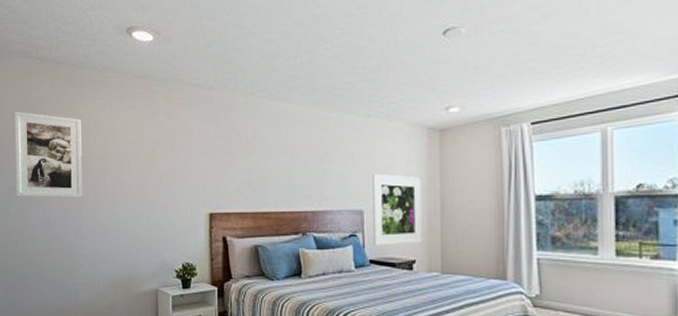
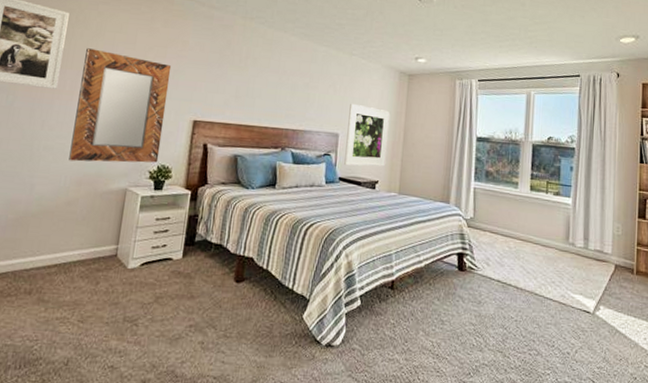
home mirror: none [101,152,182,266] -> present [69,48,172,163]

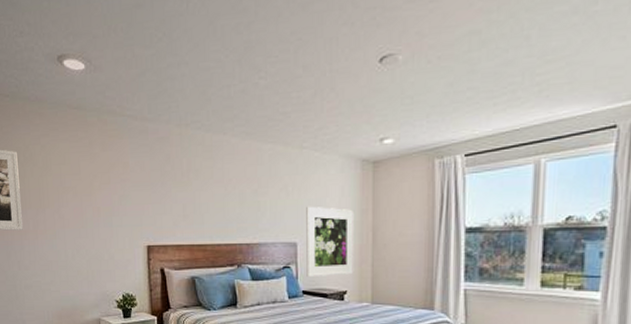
home mirror: present [69,48,172,163] -> none [39,185,122,297]

